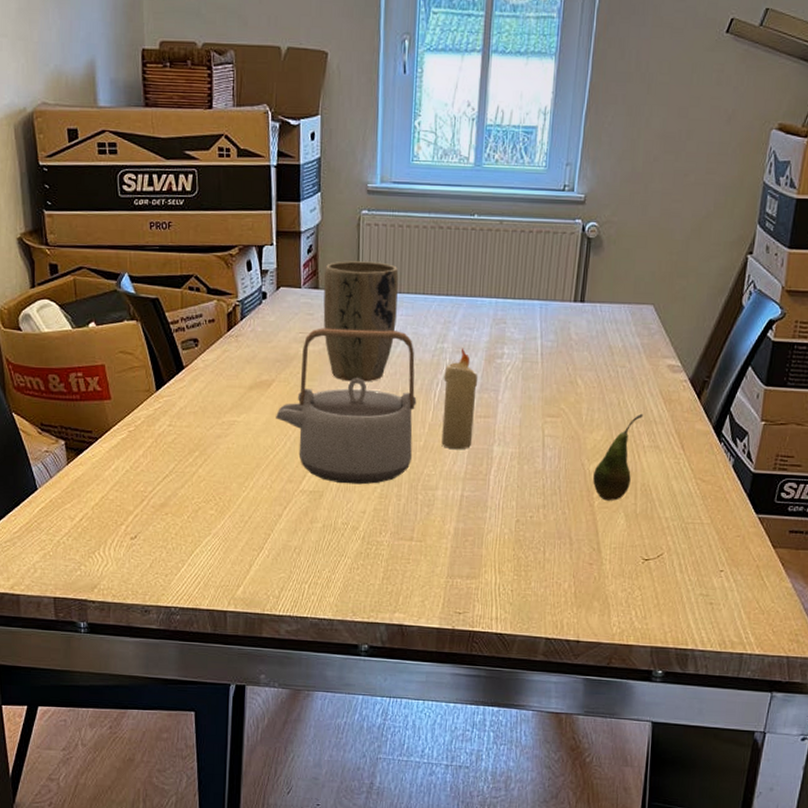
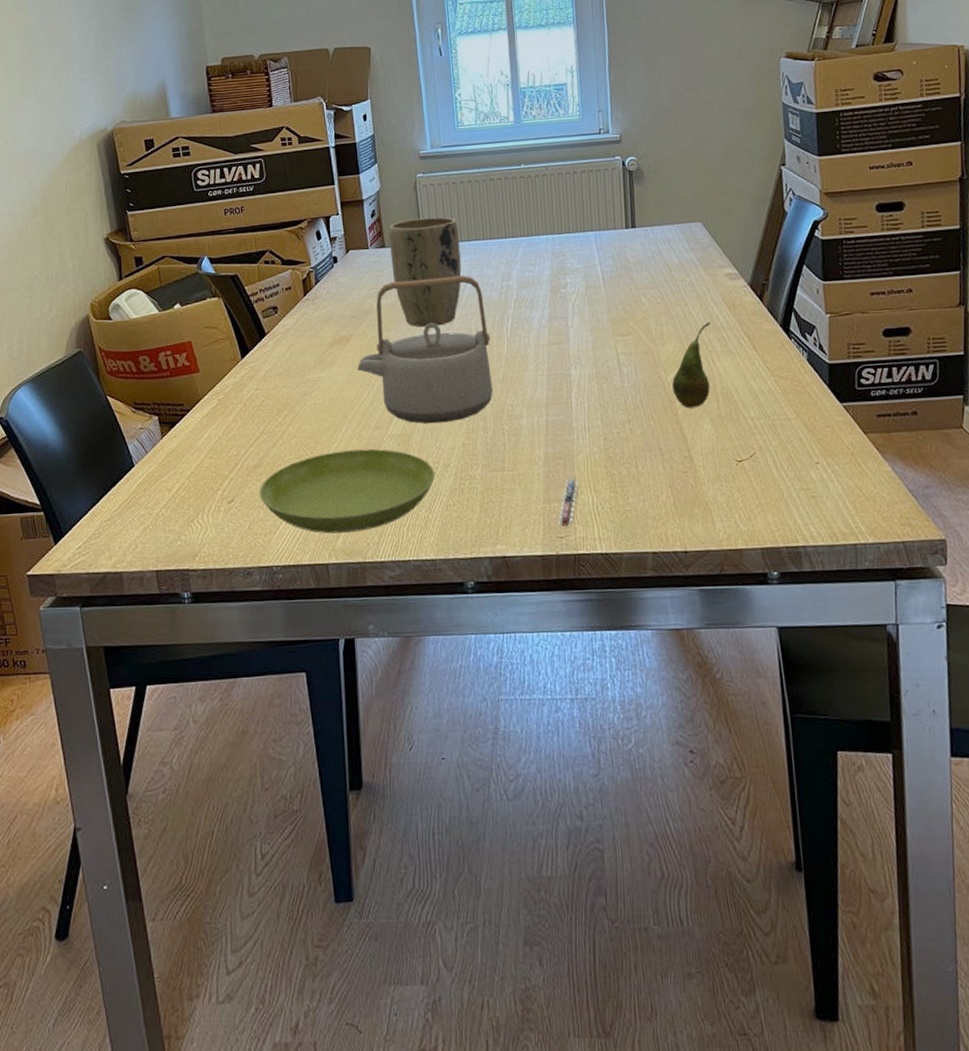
saucer: none [163,500,342,583] -> present [259,448,435,534]
candle: present [442,348,478,450] -> none [513,283,550,378]
pen: none [459,555,484,603] -> present [558,477,578,527]

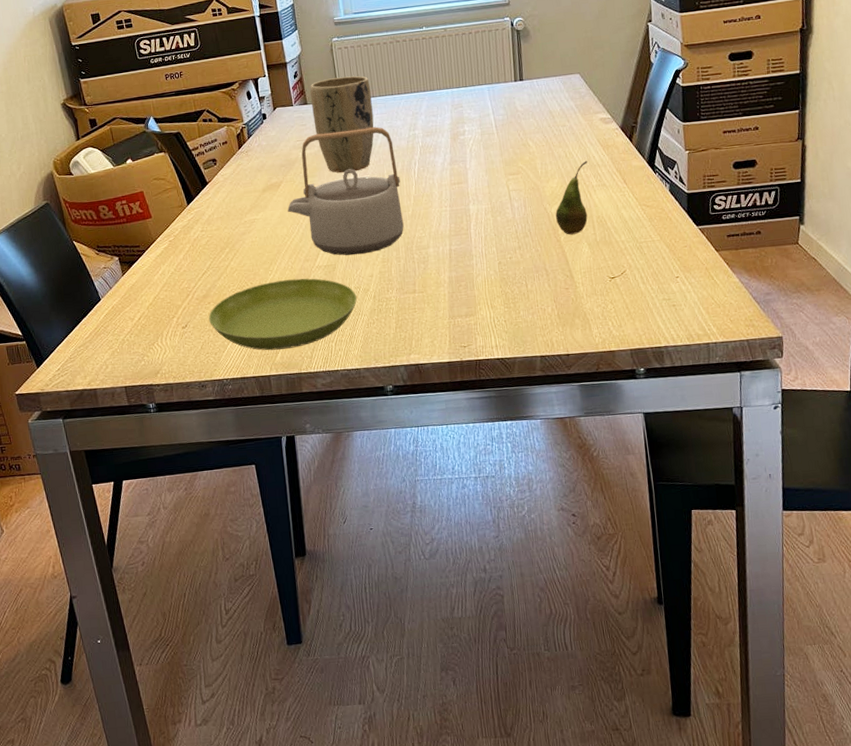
pen: present [558,477,578,527] -> none [462,296,478,338]

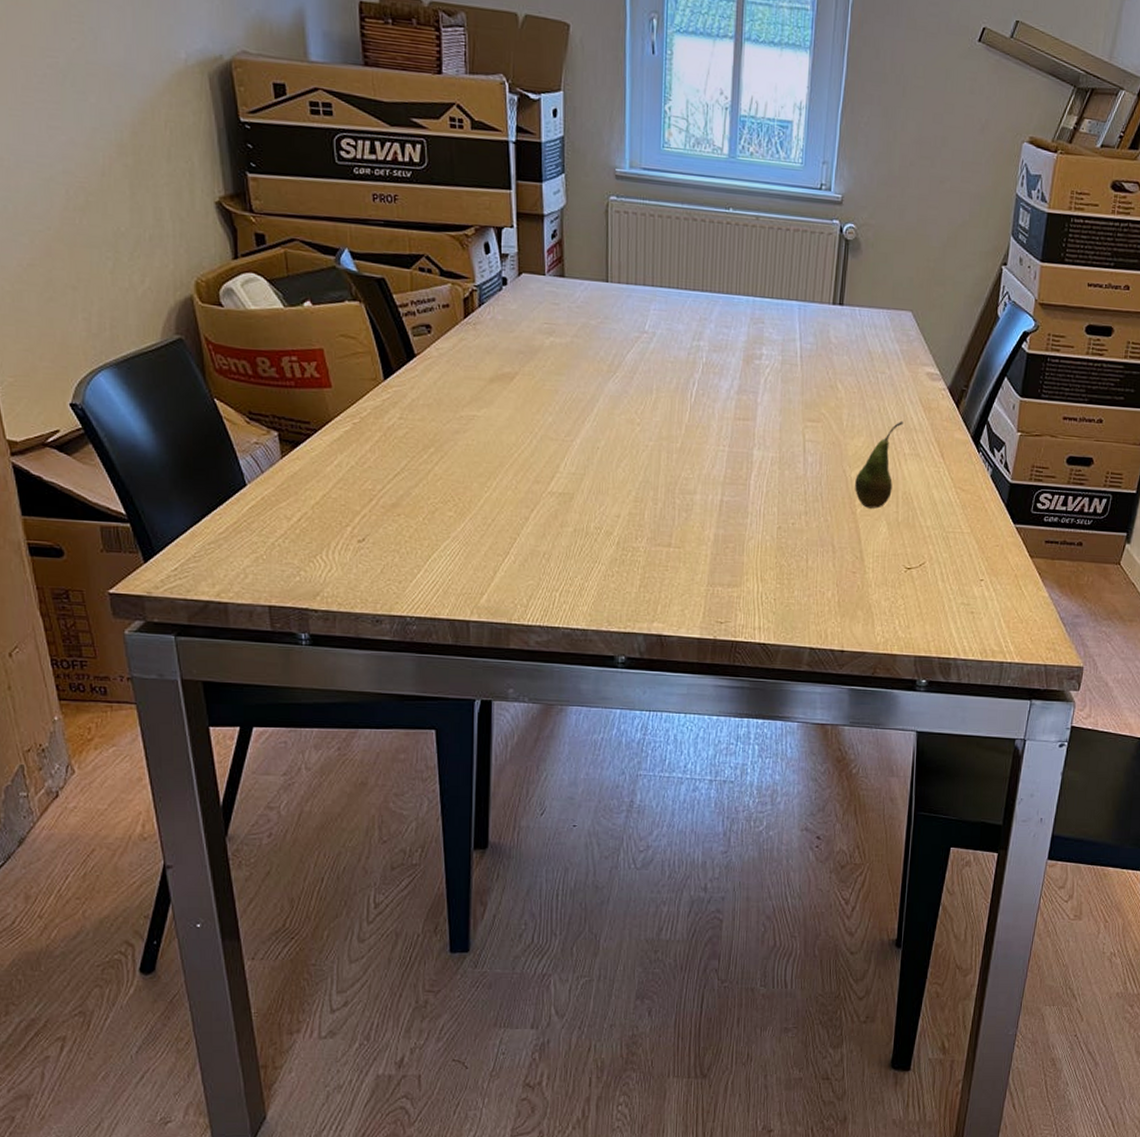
saucer: present [208,278,357,351] -> none [395,501,595,591]
teapot: present [287,127,404,256] -> none [520,319,672,487]
plant pot: present [310,75,374,173] -> none [570,248,651,379]

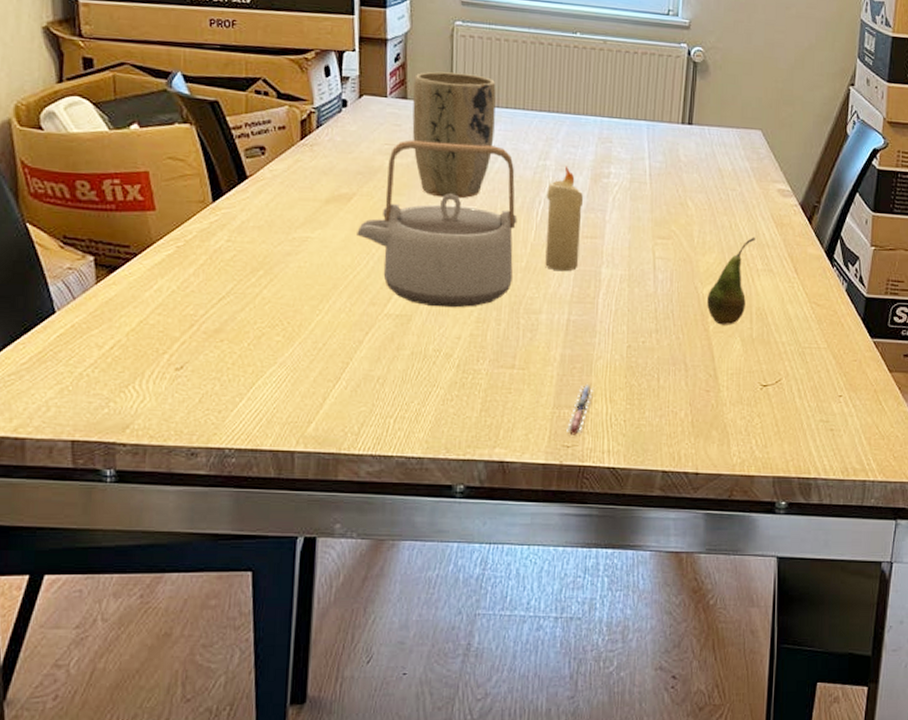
teapot: none [520,319,672,487] -> present [357,140,518,308]
plant pot: none [570,248,651,379] -> present [412,71,496,199]
candle: none [699,347,736,453] -> present [545,166,584,272]
pen: none [720,563,745,612] -> present [567,383,593,435]

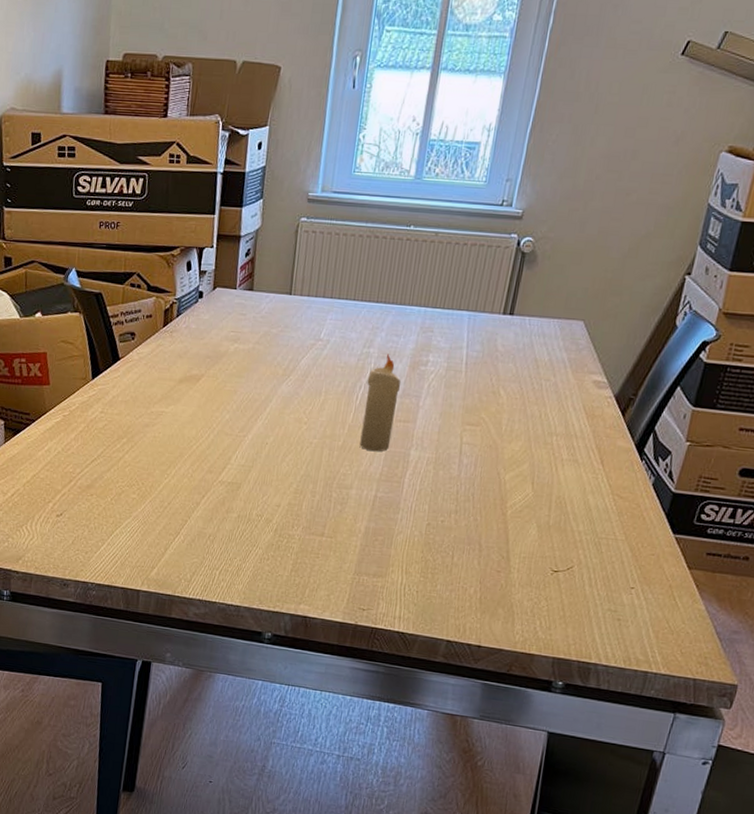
teapot: present [357,140,518,308] -> none [202,328,341,479]
plant pot: present [412,71,496,199] -> none [255,265,332,382]
pen: present [567,383,593,435] -> none [364,555,392,600]
fruit: present [707,237,755,325] -> none [507,427,564,511]

